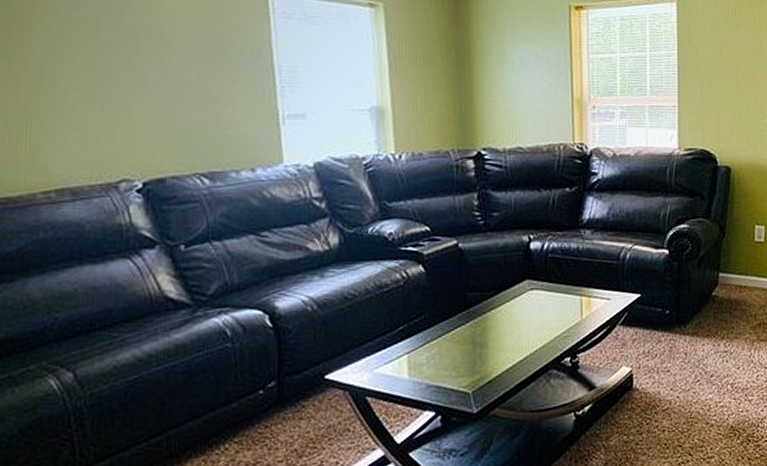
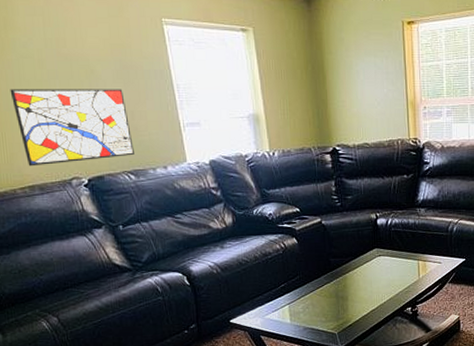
wall art: none [46,62,212,164] -> present [10,89,134,167]

